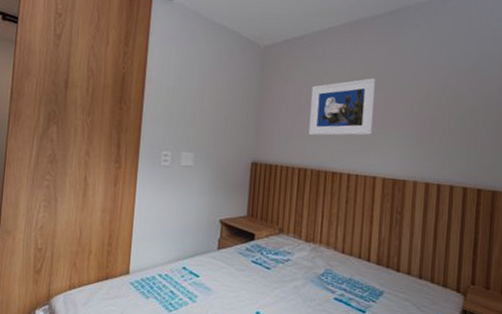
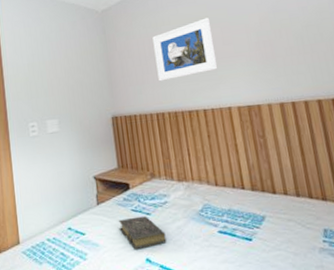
book: none [235,268,281,301] -> present [119,216,167,249]

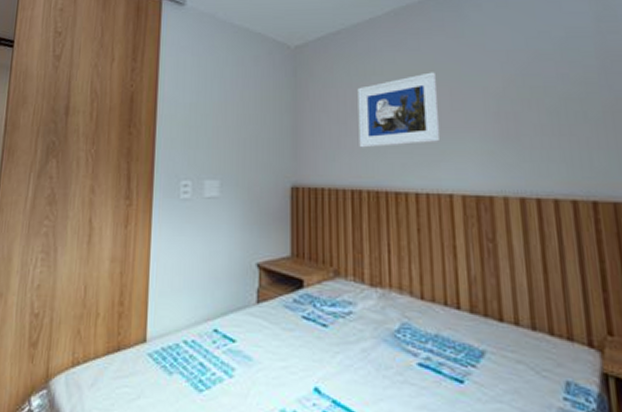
book: present [119,216,167,249] -> none [282,327,345,372]

